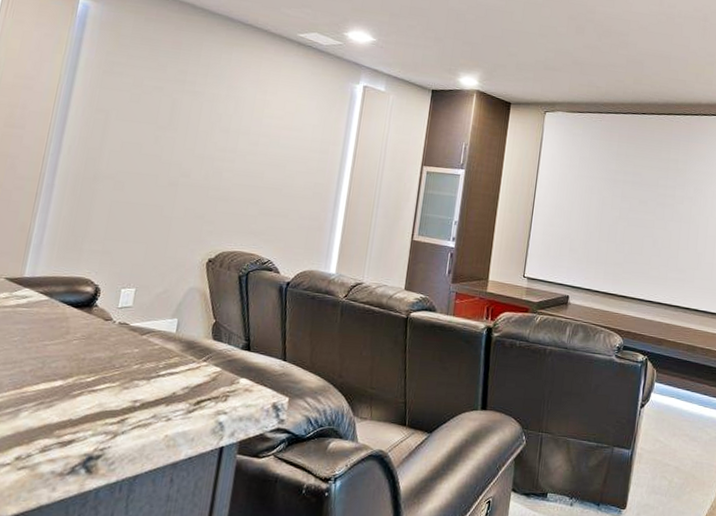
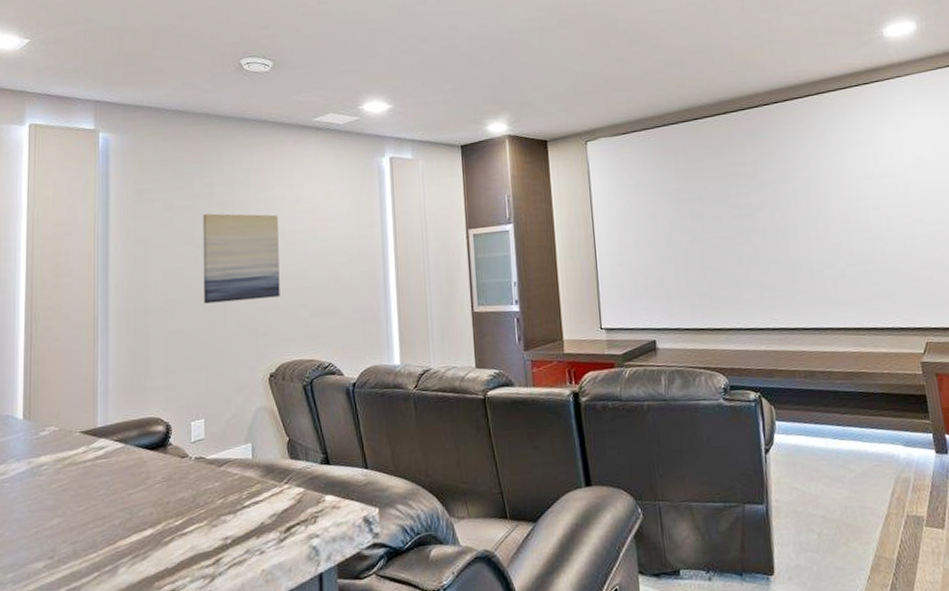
wall art: none [156,99,246,190] -> present [203,213,280,304]

